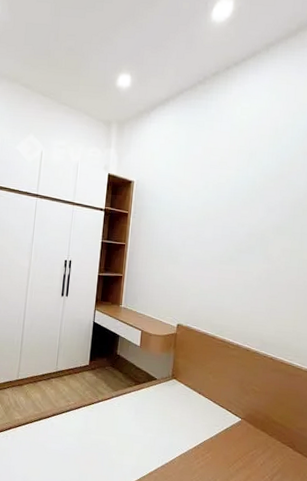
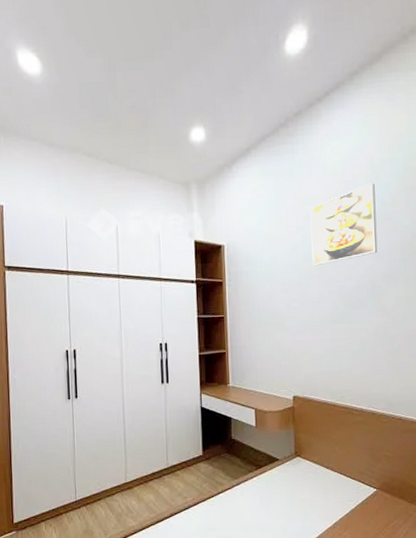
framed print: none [211,144,276,211] -> present [310,183,378,266]

